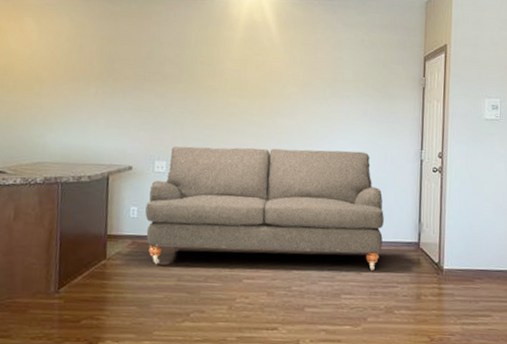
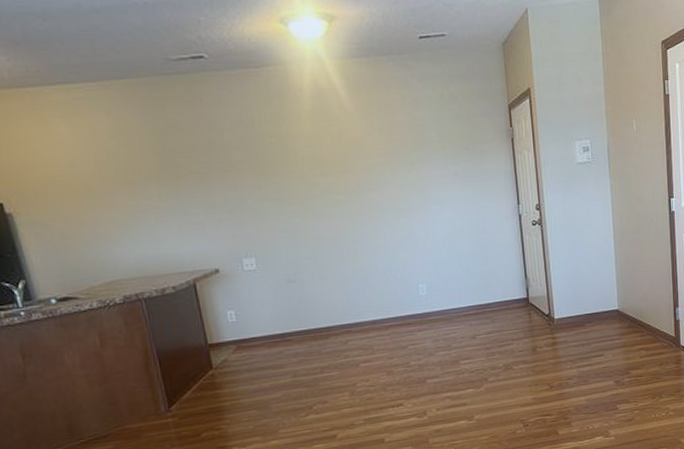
sofa: present [145,146,384,272] -> none [243,215,493,366]

